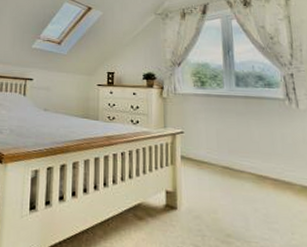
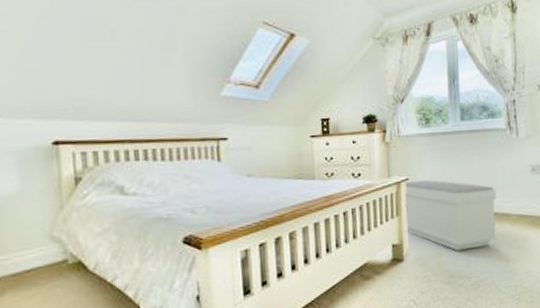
bench: none [179,135,281,212] -> present [404,180,499,251]

